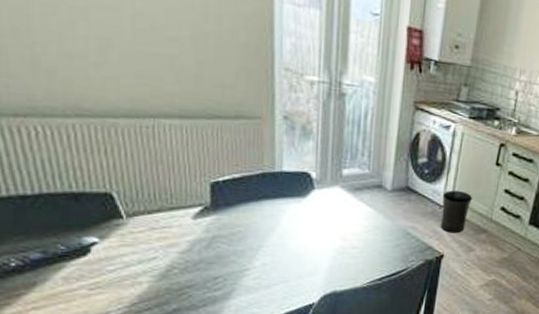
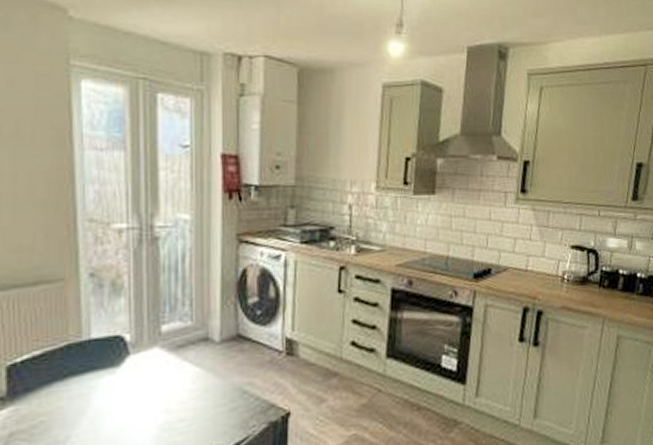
waste bin: present [441,191,472,234] -> none [280,330,315,384]

